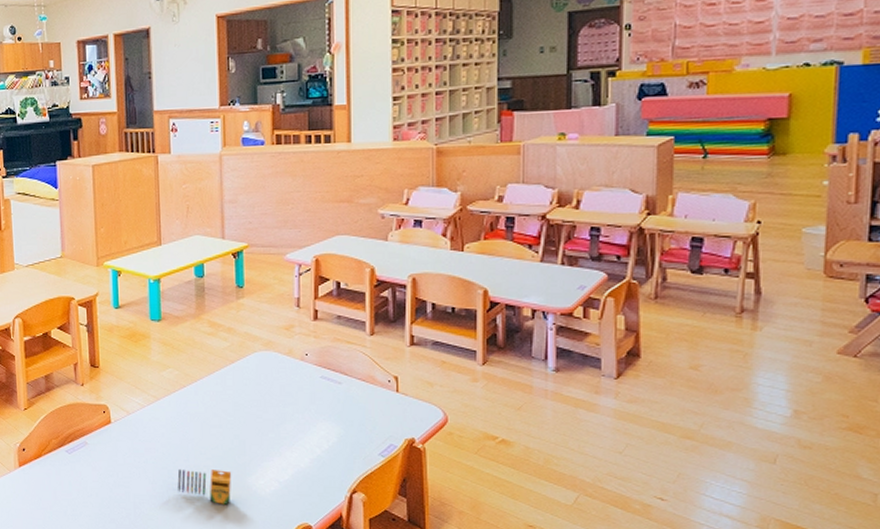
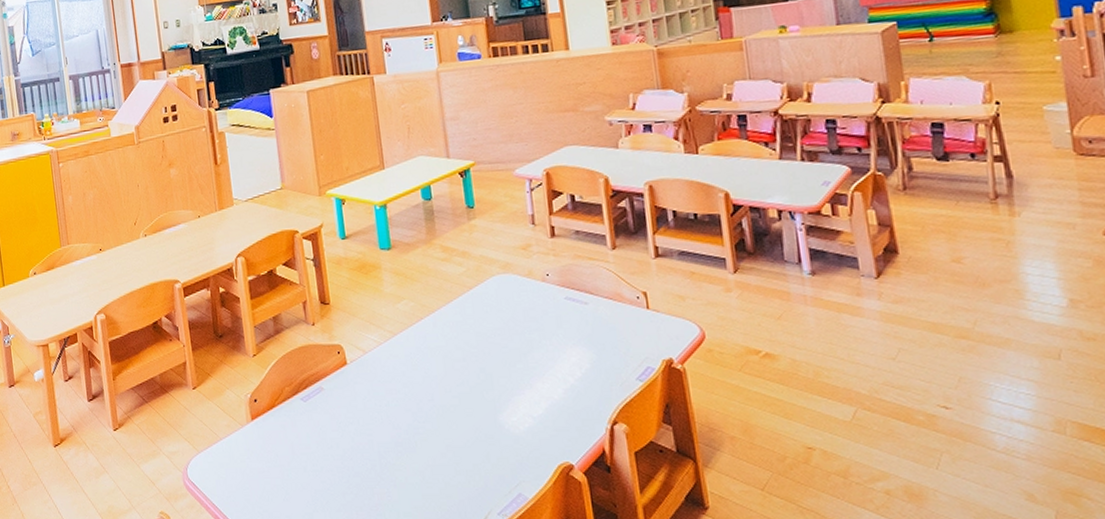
crayon: present [177,468,232,505] -> none [423,408,483,447]

